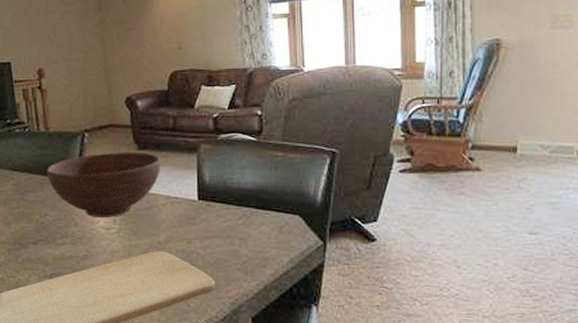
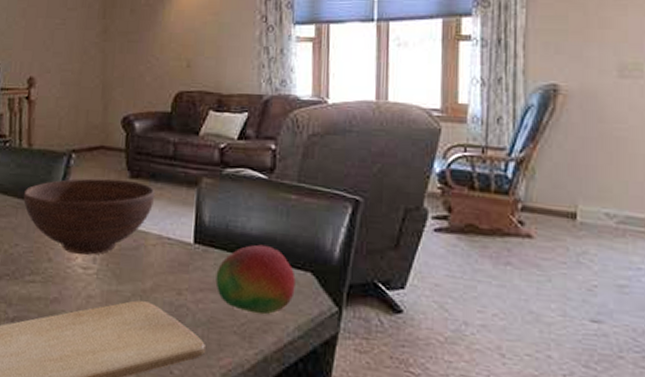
fruit: none [219,196,286,253] -> present [215,244,296,315]

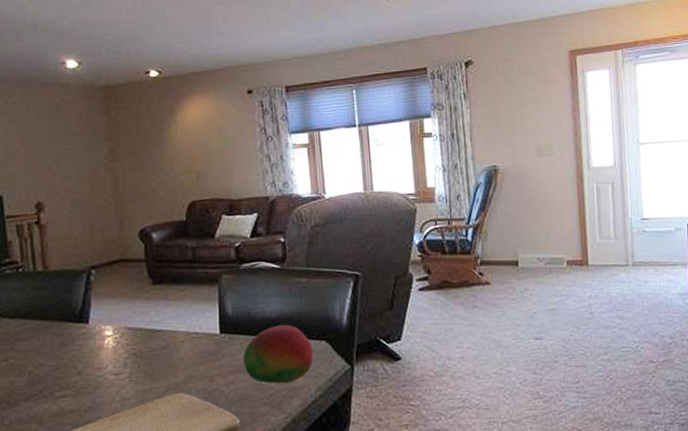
bowl: present [23,178,156,256] -> none [43,287,179,363]

